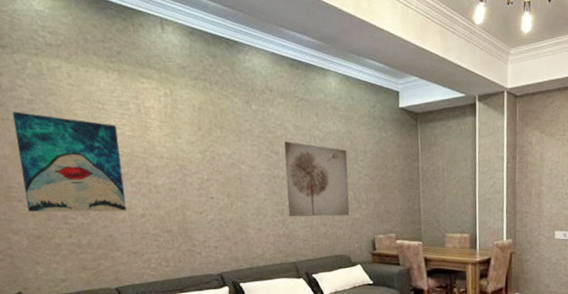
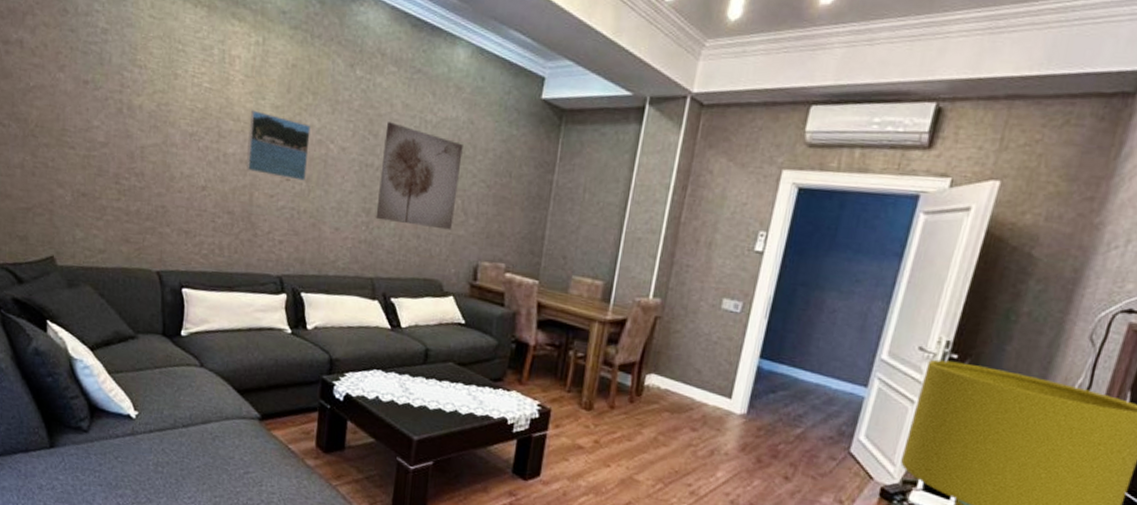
wall art: present [13,111,127,212] -> none [78,40,195,180]
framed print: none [170,148,227,198] -> present [246,110,311,181]

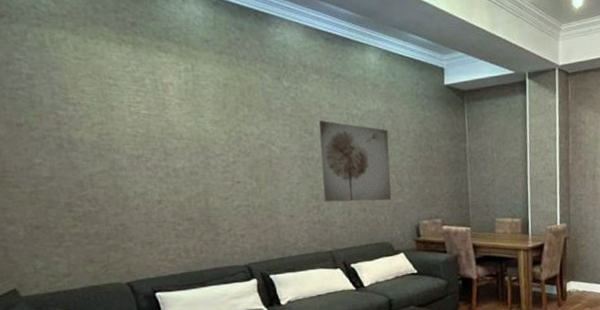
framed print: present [246,110,311,181] -> none [192,127,255,182]

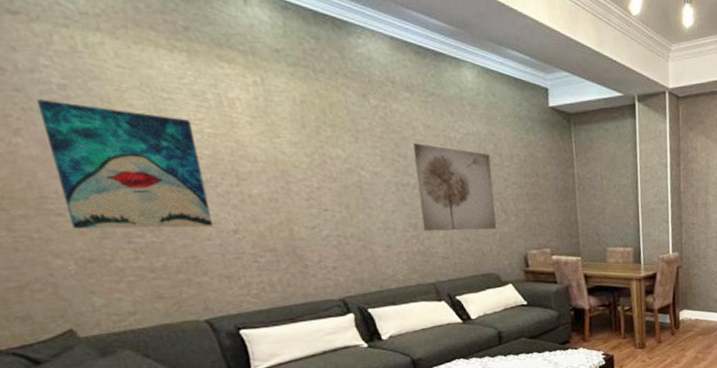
wall art: none [9,87,142,199] -> present [37,99,214,229]

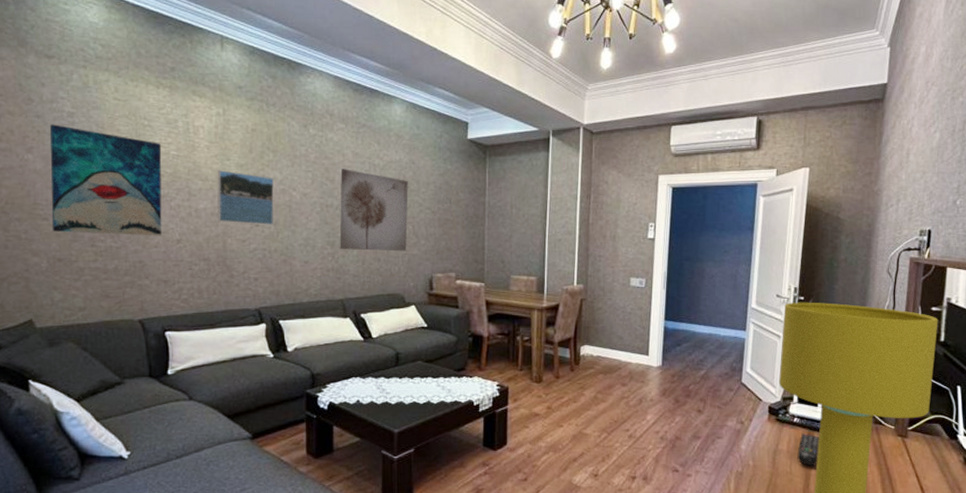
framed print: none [267,149,345,209] -> present [217,170,274,225]

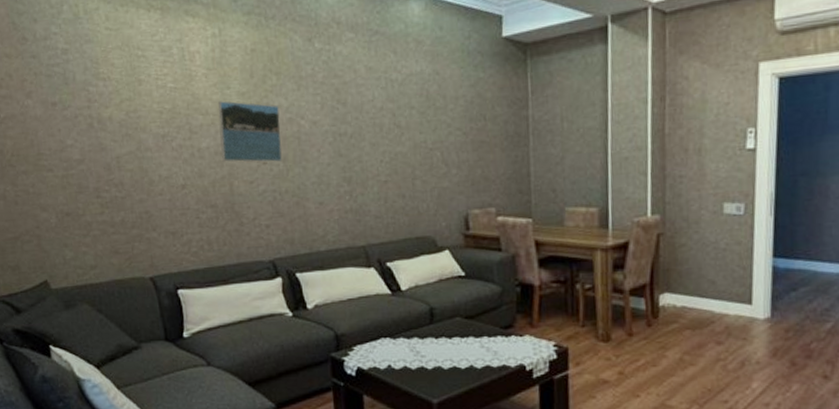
wall art: present [50,124,162,236] -> none [46,64,166,184]
wall art: present [339,169,408,252] -> none [353,87,436,187]

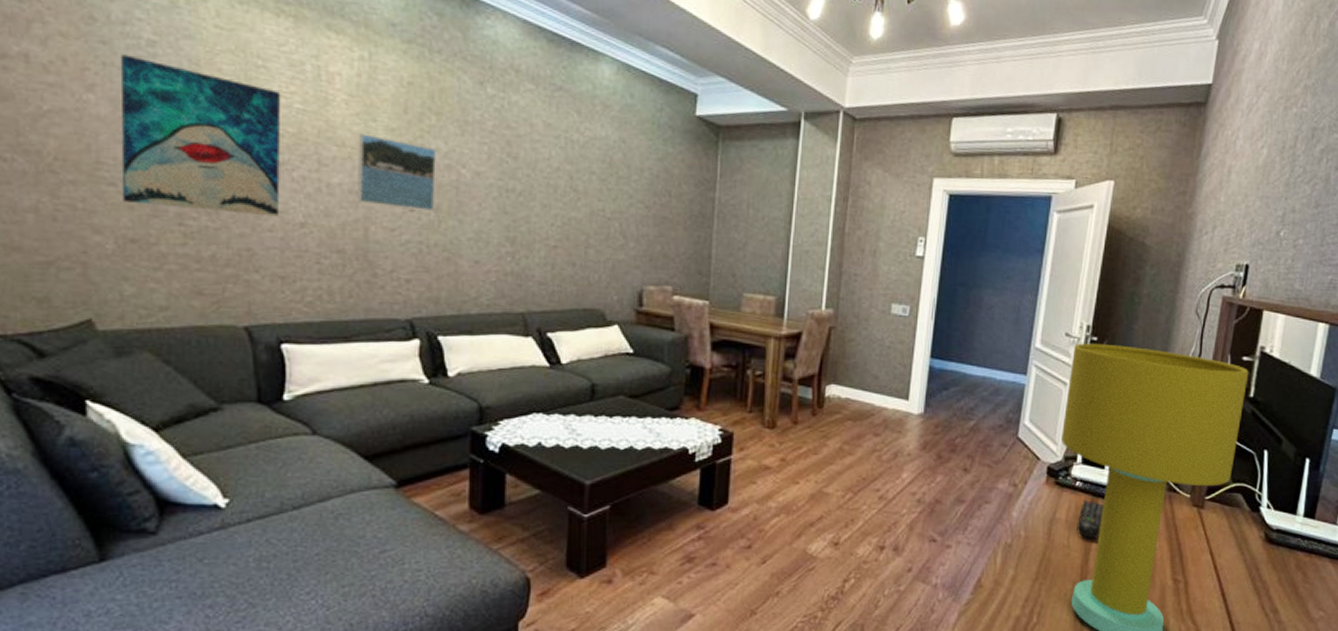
wall art: none [46,64,166,184] -> present [120,54,281,217]

